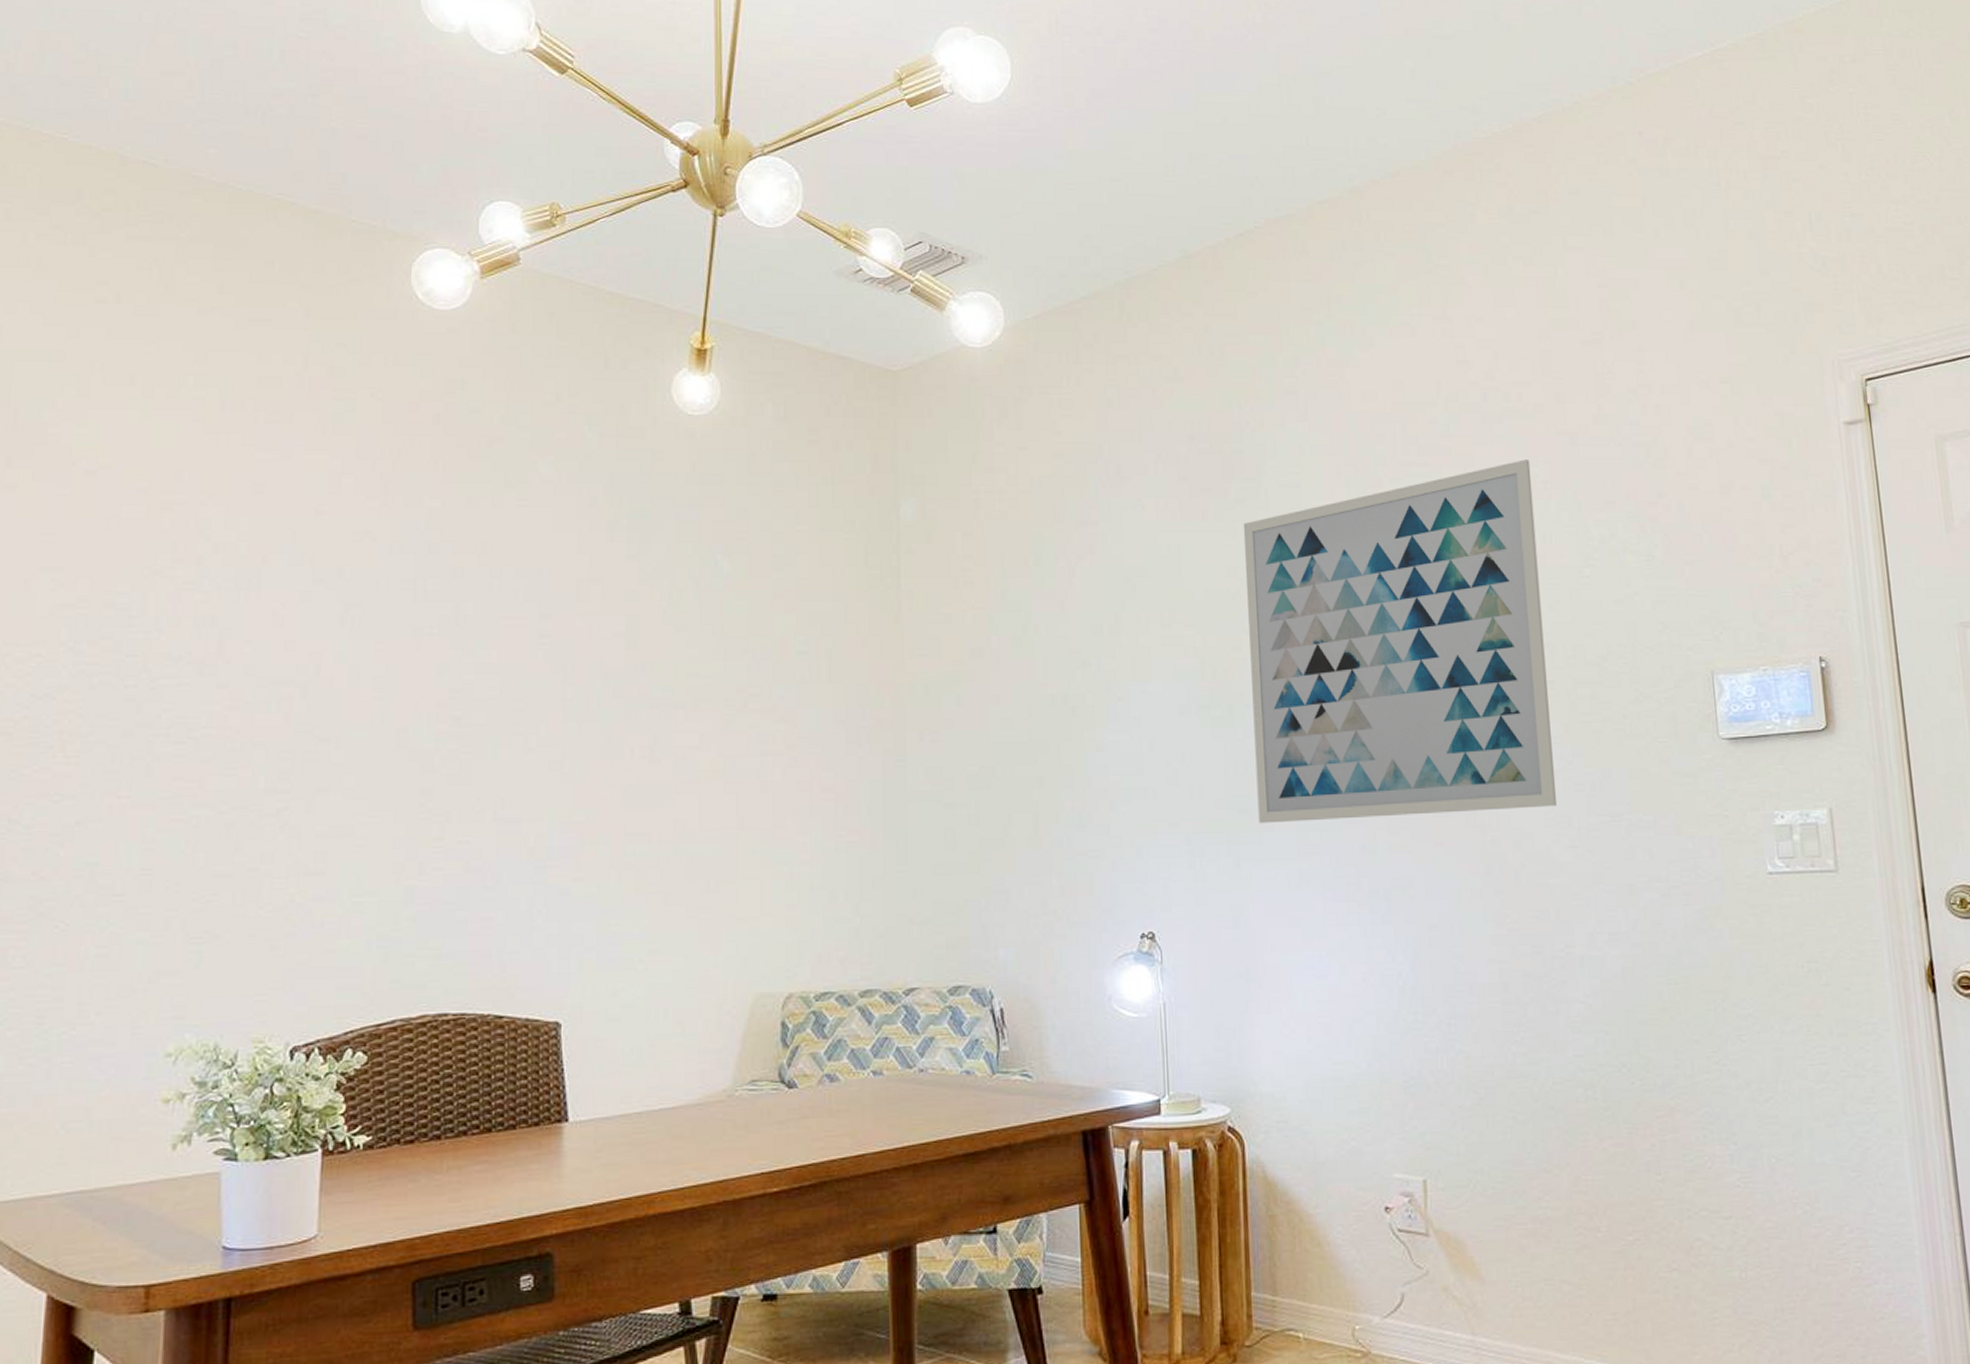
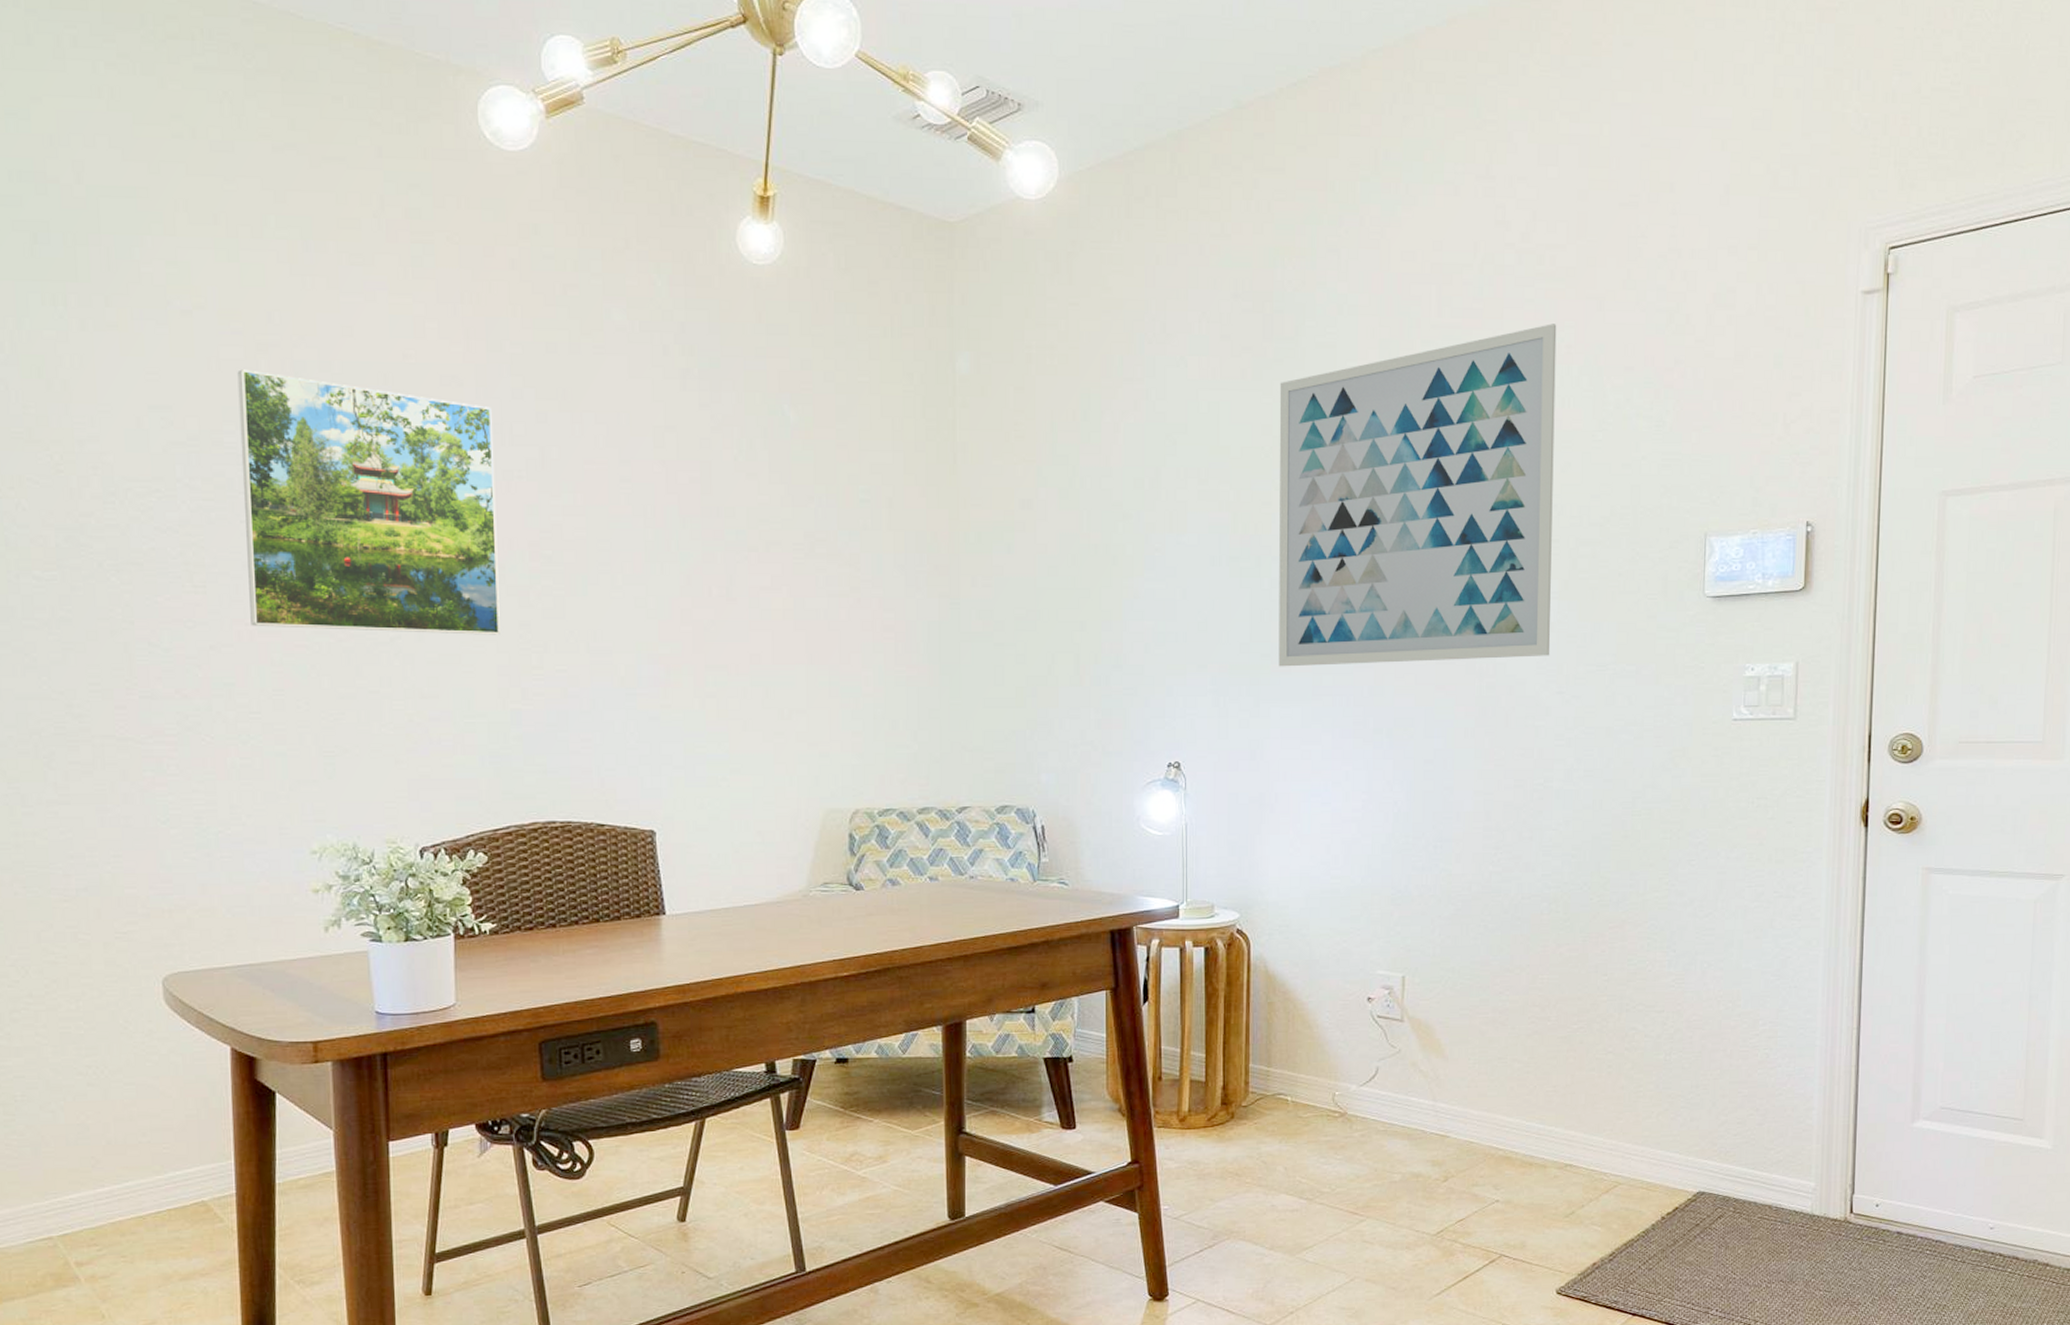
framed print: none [124,528,406,804] -> present [237,369,500,635]

